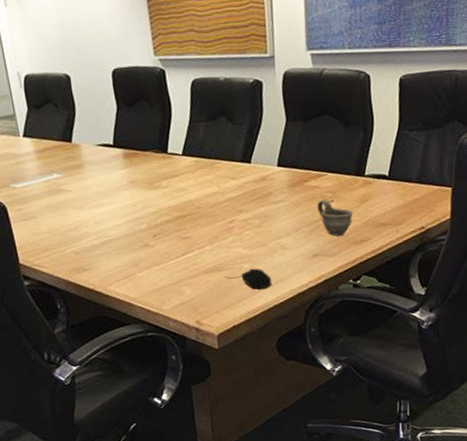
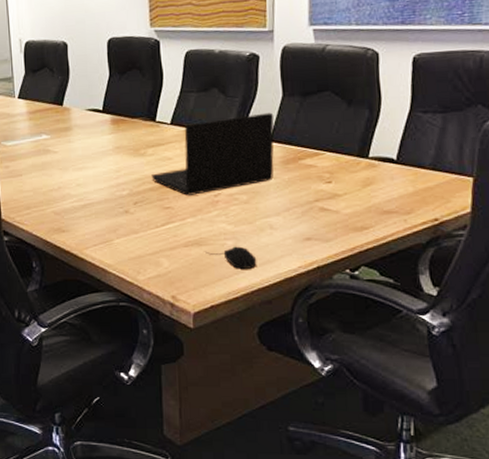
laptop: none [168,138,282,224] -> present [151,112,274,195]
cup: present [316,199,354,236] -> none [311,179,354,220]

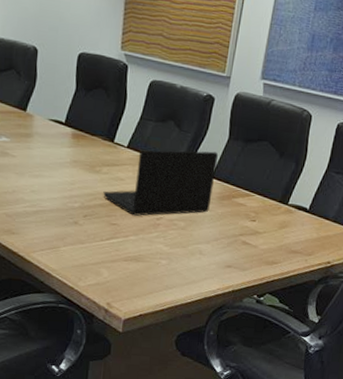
computer mouse: present [204,246,257,269] -> none [140,265,185,286]

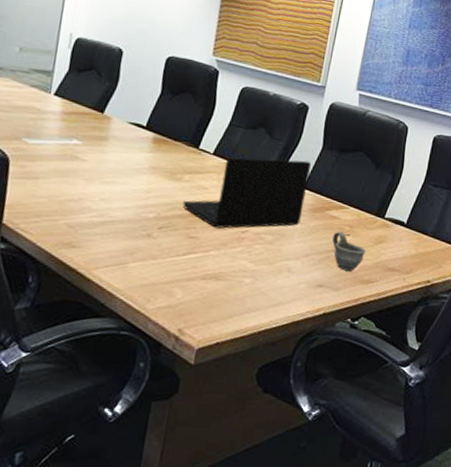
cup: none [238,217,271,254] -> present [331,231,367,272]

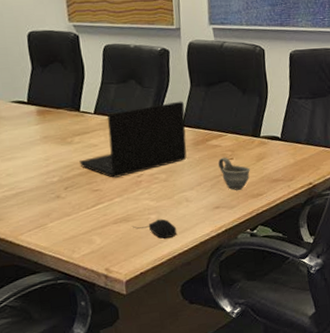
computer mouse: none [220,284,270,309] -> present [131,219,177,239]

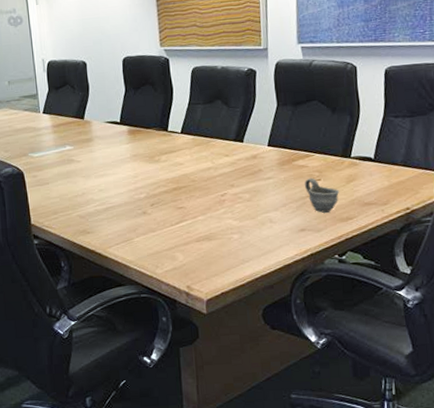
laptop: present [79,101,187,178] -> none [165,120,272,196]
computer mouse: present [131,219,177,239] -> none [214,239,260,259]

